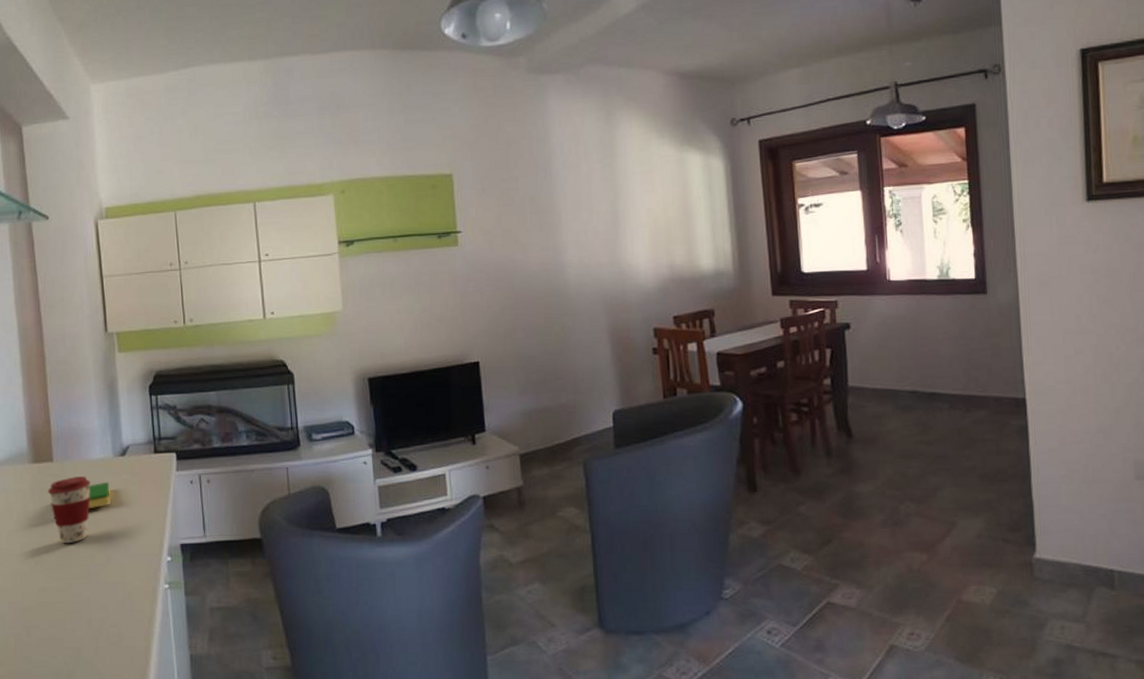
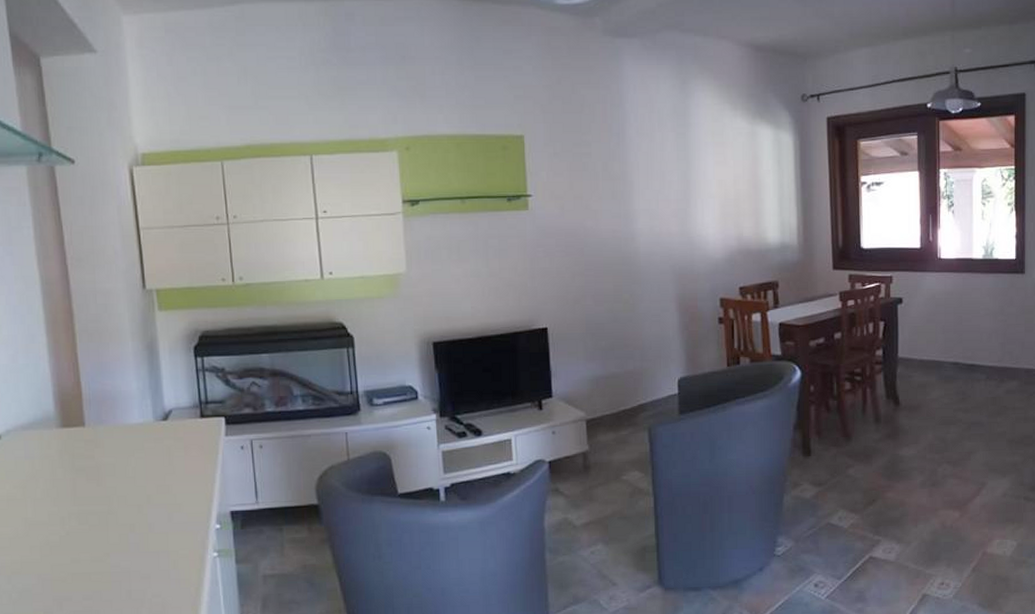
coffee cup: present [47,476,91,544] -> none [79,442,129,513]
dish sponge: present [88,481,110,508] -> none [126,447,152,475]

